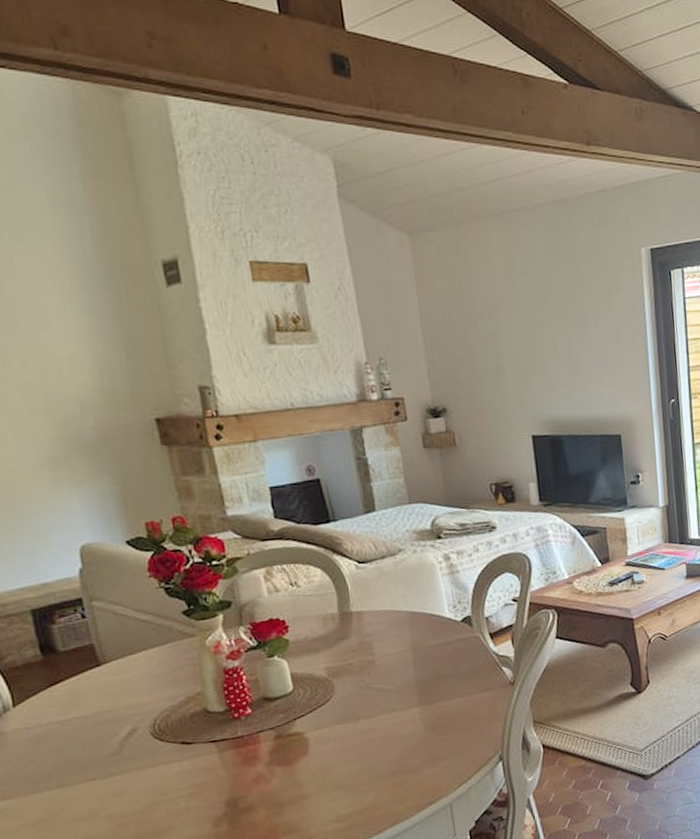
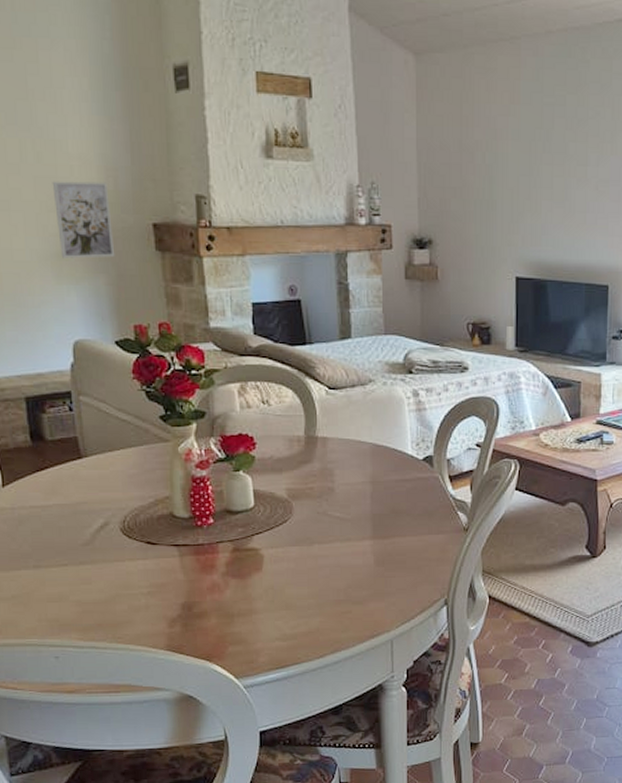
wall art: none [41,382,118,463] -> present [52,181,115,259]

